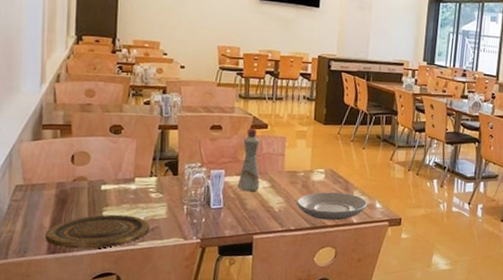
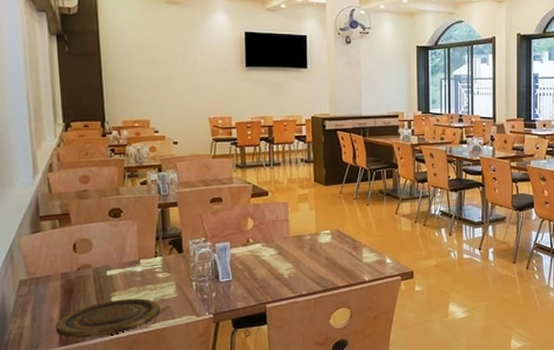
bottle: present [237,127,260,192] -> none [244,196,266,261]
plate: present [296,192,368,221] -> none [305,252,378,281]

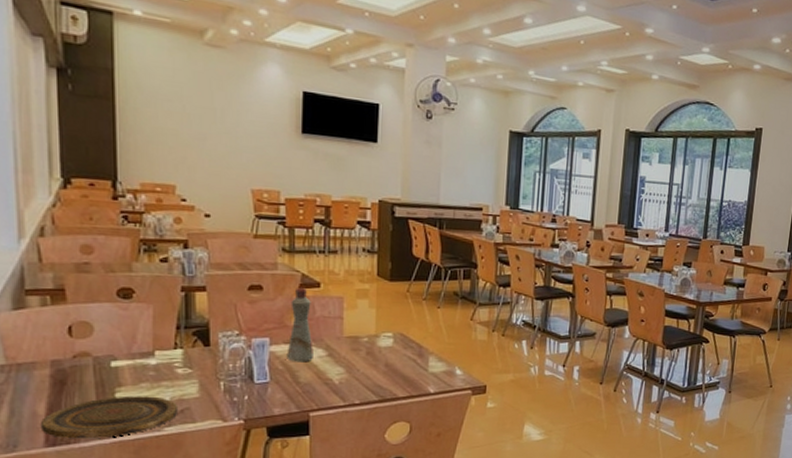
bottle: none [244,196,266,261] -> present [286,287,313,363]

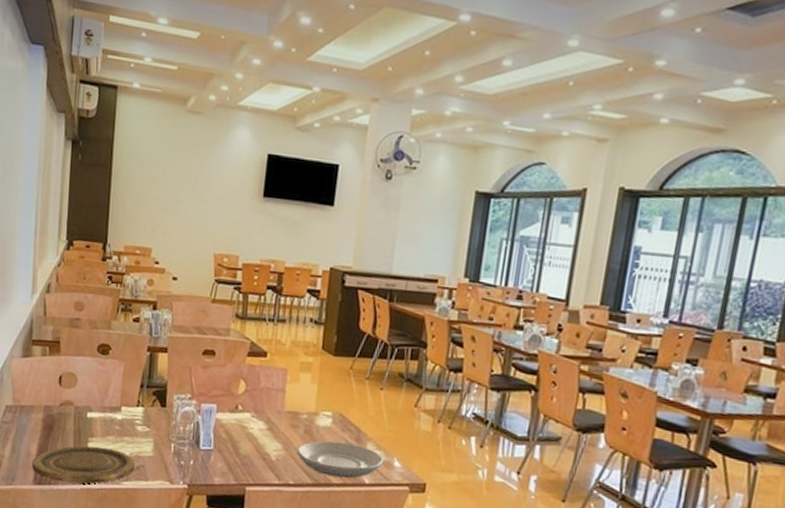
bottle: present [286,287,313,363] -> none [230,355,257,434]
plate: none [360,359,447,391] -> present [297,441,384,479]

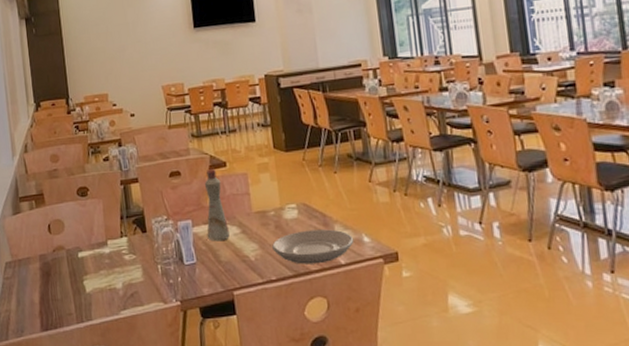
plate: present [32,445,136,484] -> none [37,282,130,324]
bottle: none [230,355,257,434] -> present [204,168,229,242]

